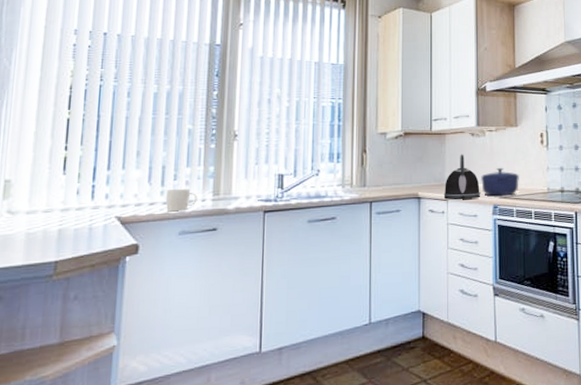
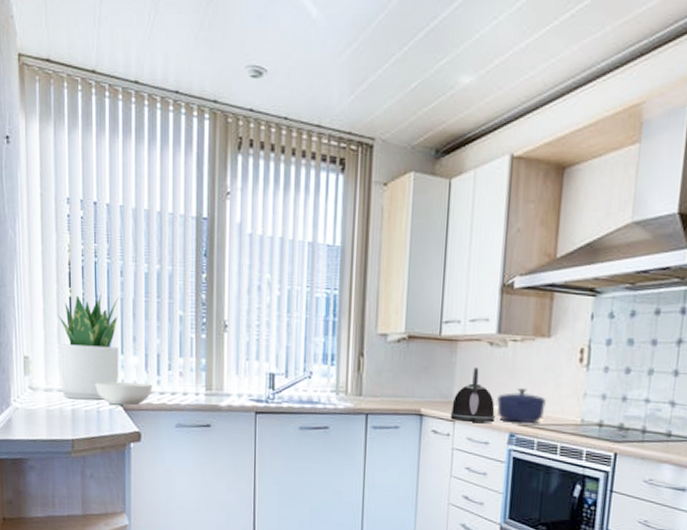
planter: none [48,114,125,219] -> present [57,293,120,400]
bowl: none [88,195,155,220] -> present [94,381,152,406]
mug: present [165,189,198,212] -> none [161,380,191,404]

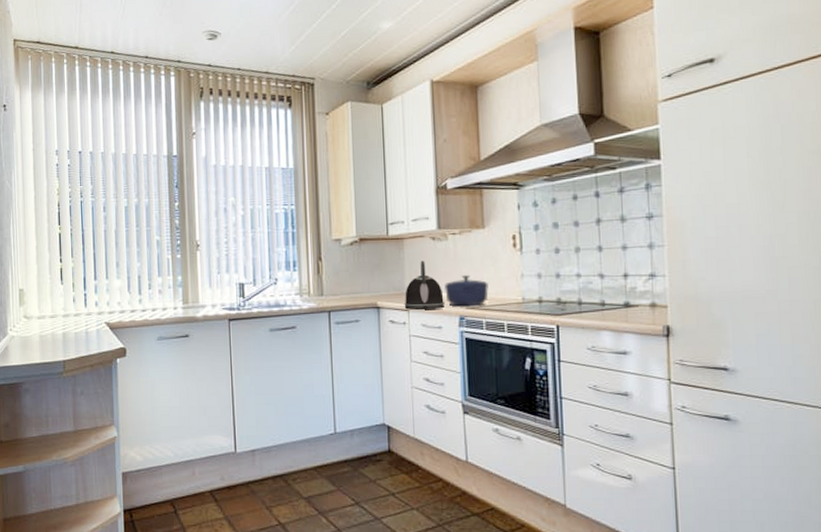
planter: present [57,293,120,400] -> none [49,228,105,324]
bowl: present [94,381,152,406] -> none [82,303,135,325]

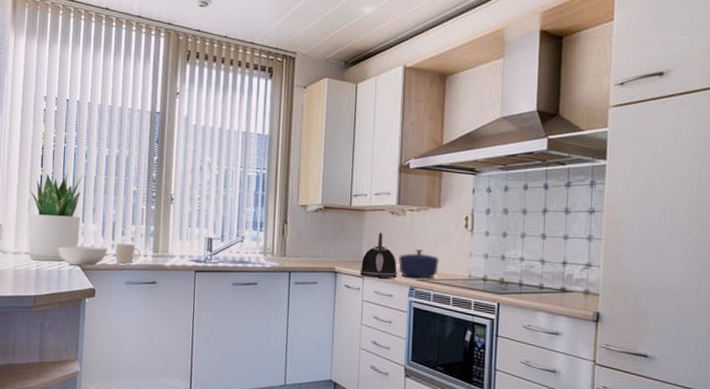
planter: none [49,228,105,324] -> present [29,172,84,262]
bowl: none [82,303,135,325] -> present [57,245,108,266]
mug: none [143,297,170,319] -> present [115,244,141,264]

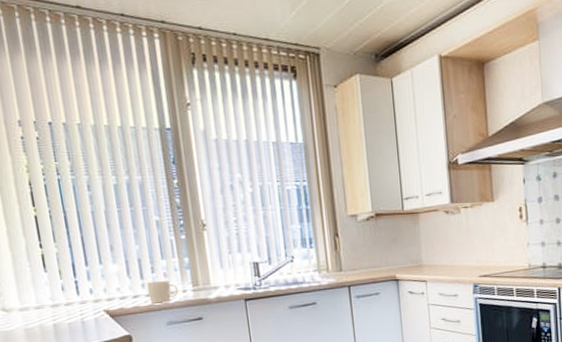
planter: present [29,172,84,262] -> none [24,209,100,315]
bowl: present [57,245,108,266] -> none [74,288,138,314]
kettle: present [359,232,397,279] -> none [421,233,459,281]
cooking pot: present [397,249,439,279] -> none [458,245,499,275]

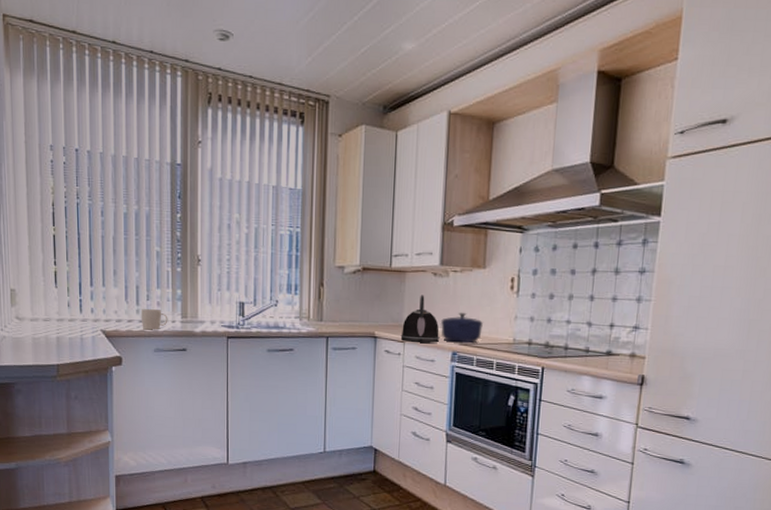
kettle: none [421,233,459,281] -> present [400,295,439,344]
cooking pot: none [458,245,499,275] -> present [440,312,483,343]

